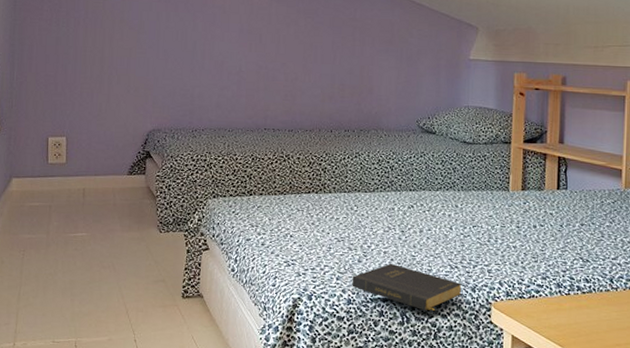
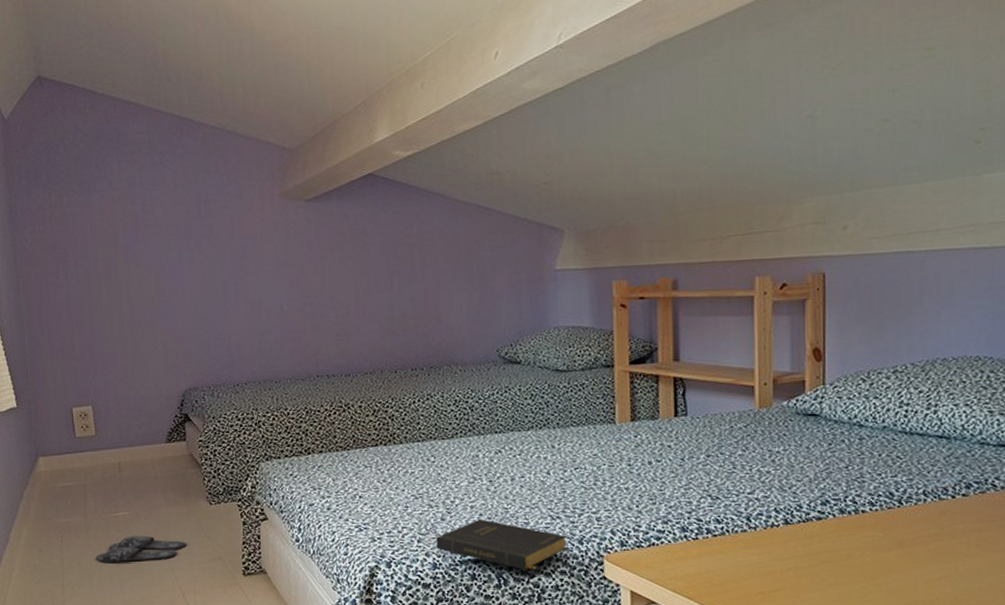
slippers: none [52,255,135,279] -> present [96,535,186,563]

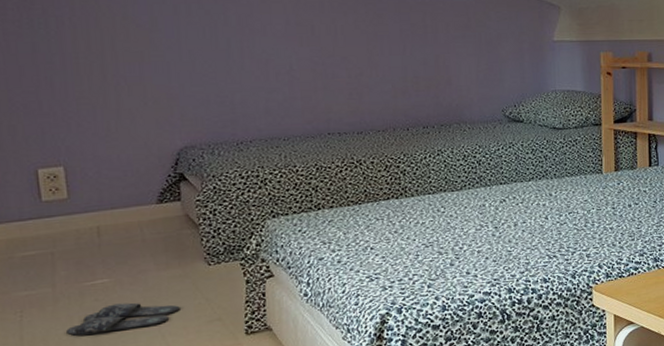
book: present [436,518,567,571] -> none [445,262,562,305]

